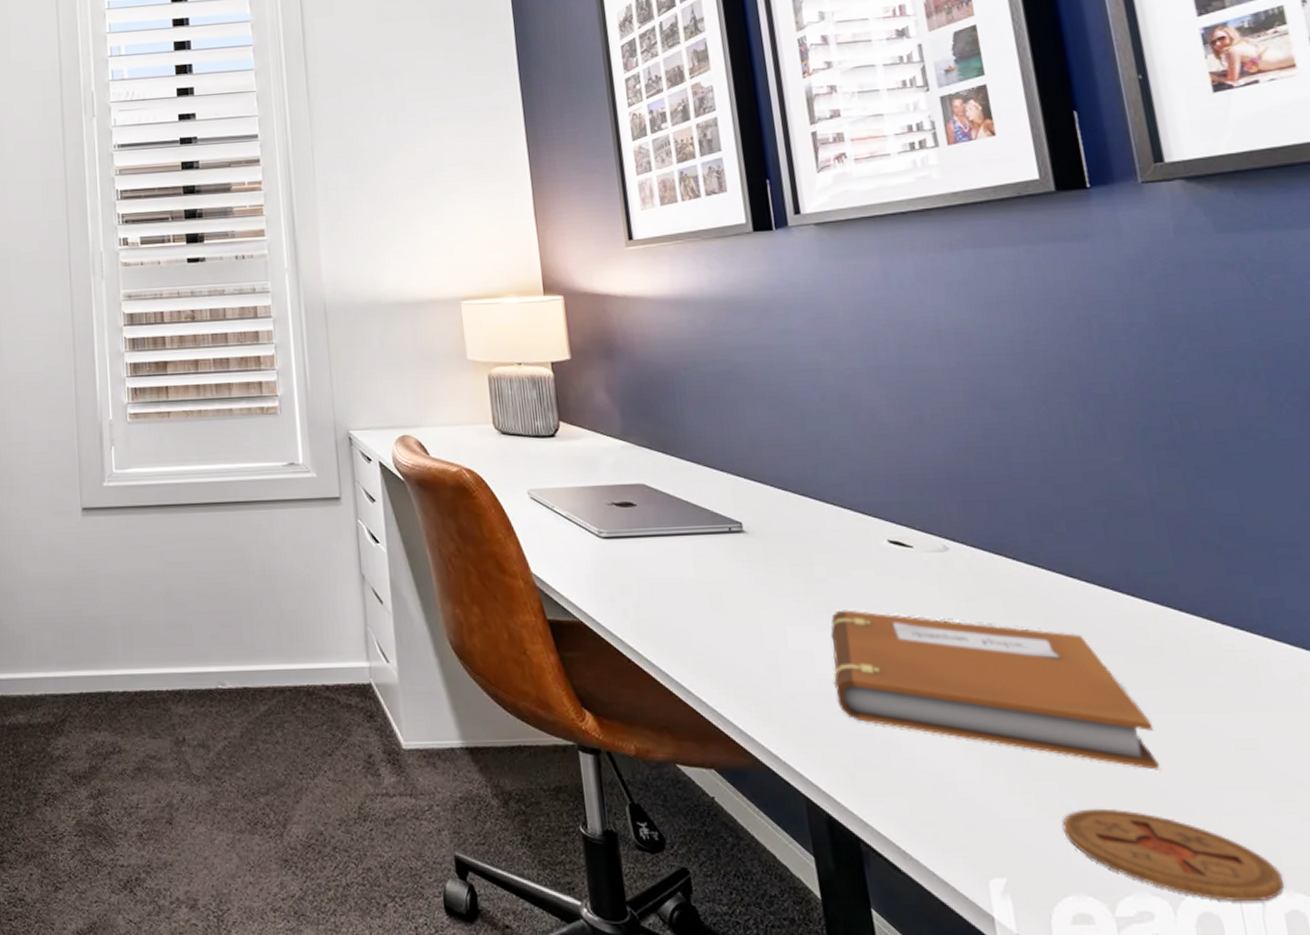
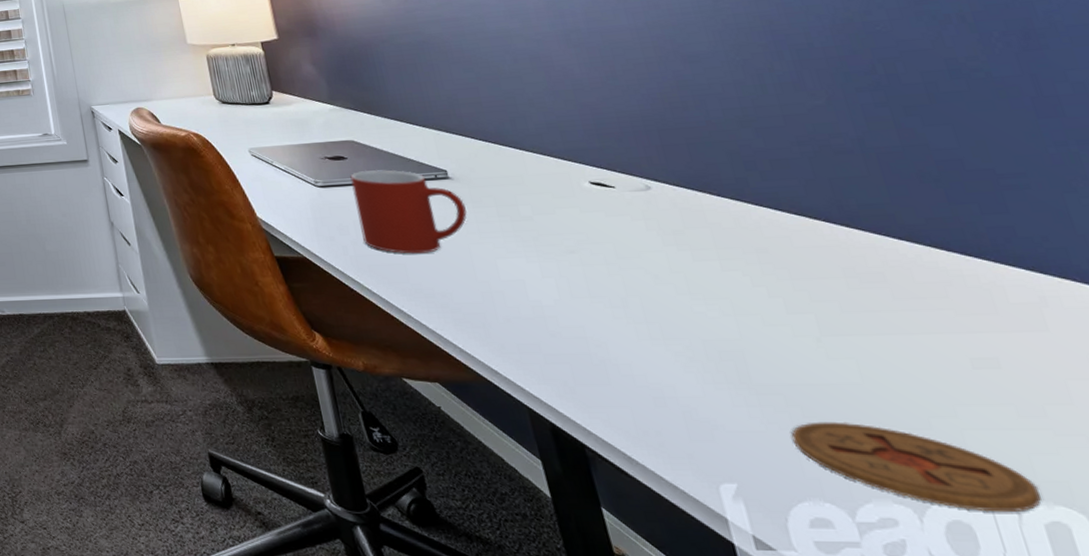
mug: none [638,519,759,619] -> present [350,170,467,254]
notebook: present [831,610,1161,770] -> none [540,243,893,387]

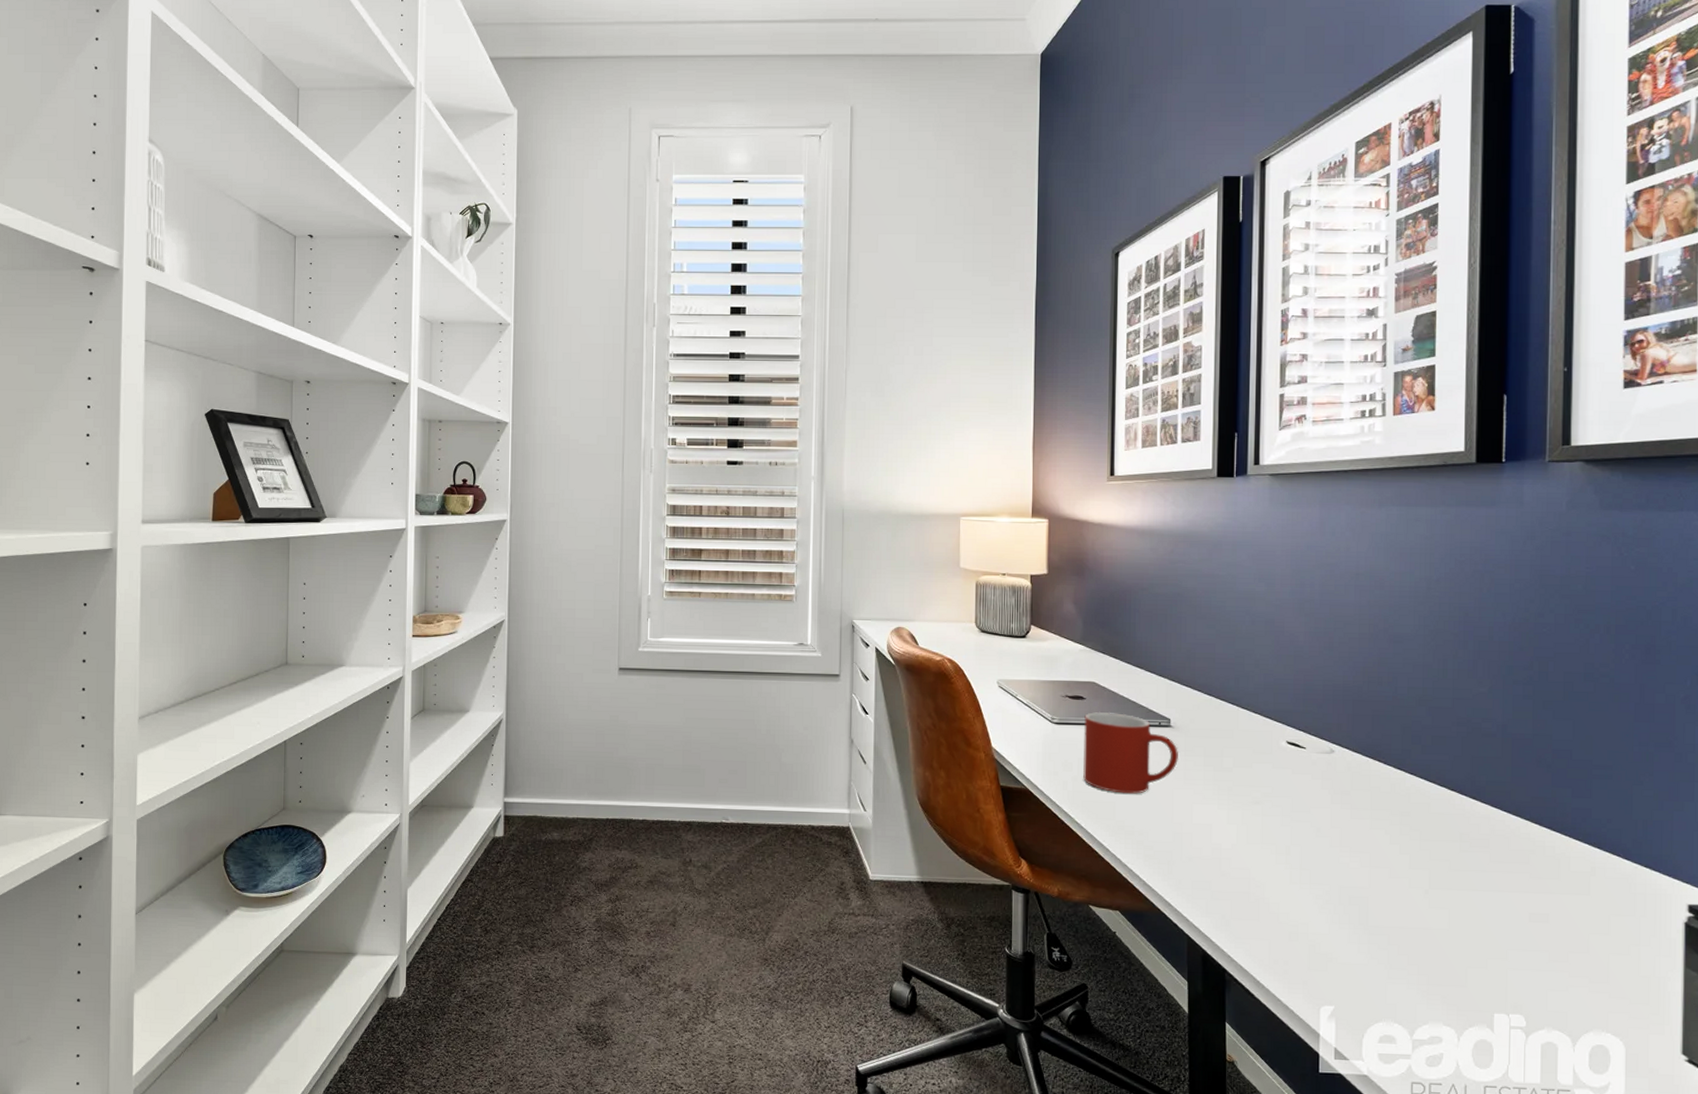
coaster: present [791,422,1042,513] -> none [1385,958,1546,1035]

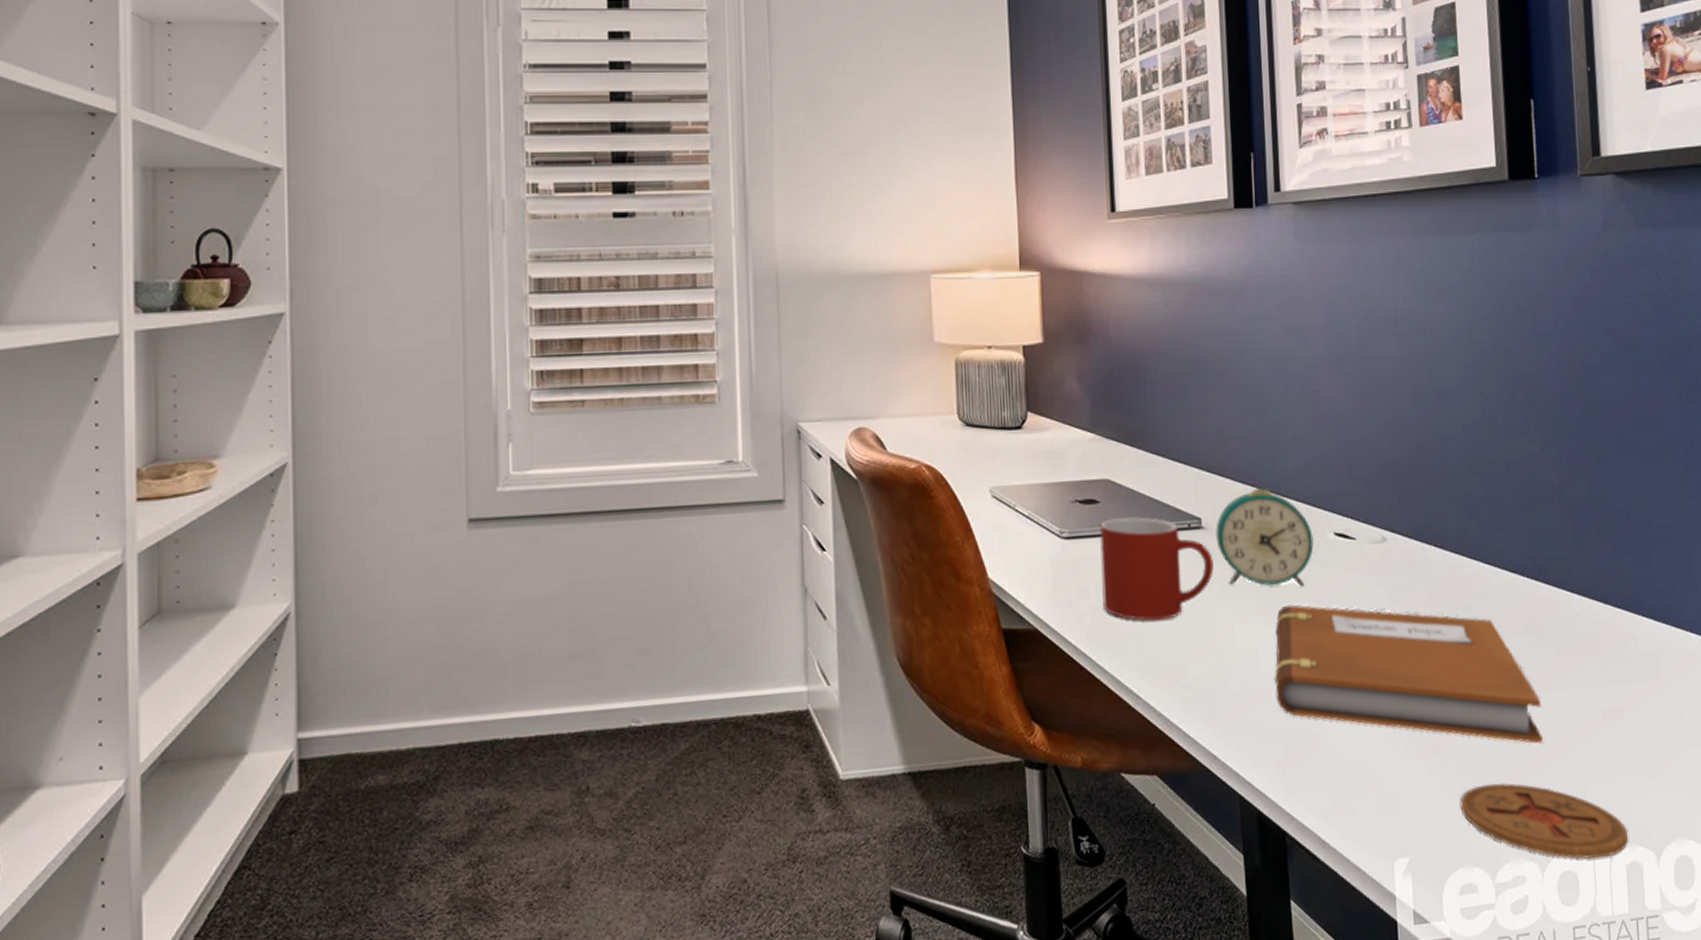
alarm clock: none [1181,699,1268,781] -> present [1215,487,1314,587]
notebook: none [1224,794,1470,933] -> present [1274,604,1544,744]
coaster: none [1385,958,1546,1035] -> present [1460,782,1629,860]

